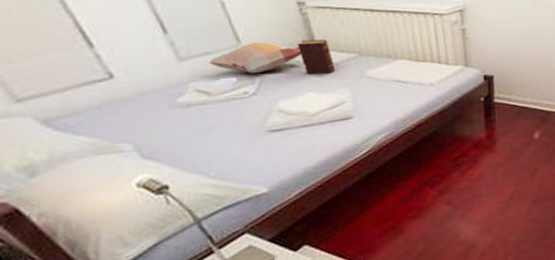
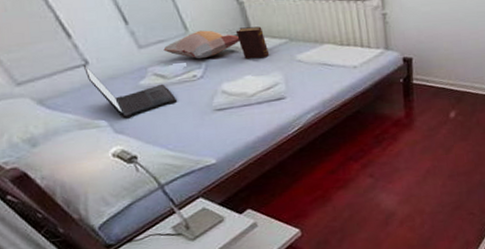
laptop: none [106,78,222,142] -> present [82,64,176,119]

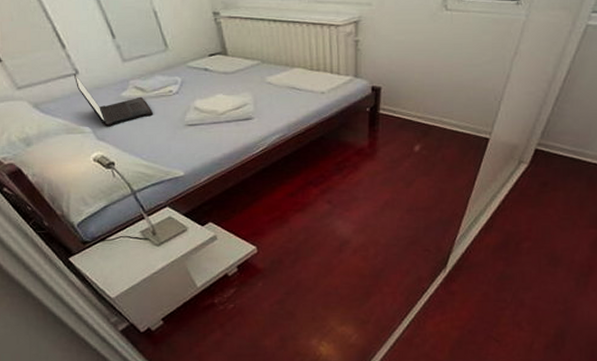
decorative pillow: present [163,30,240,59] -> none [144,48,215,75]
diary: present [235,26,270,59] -> none [211,47,241,78]

